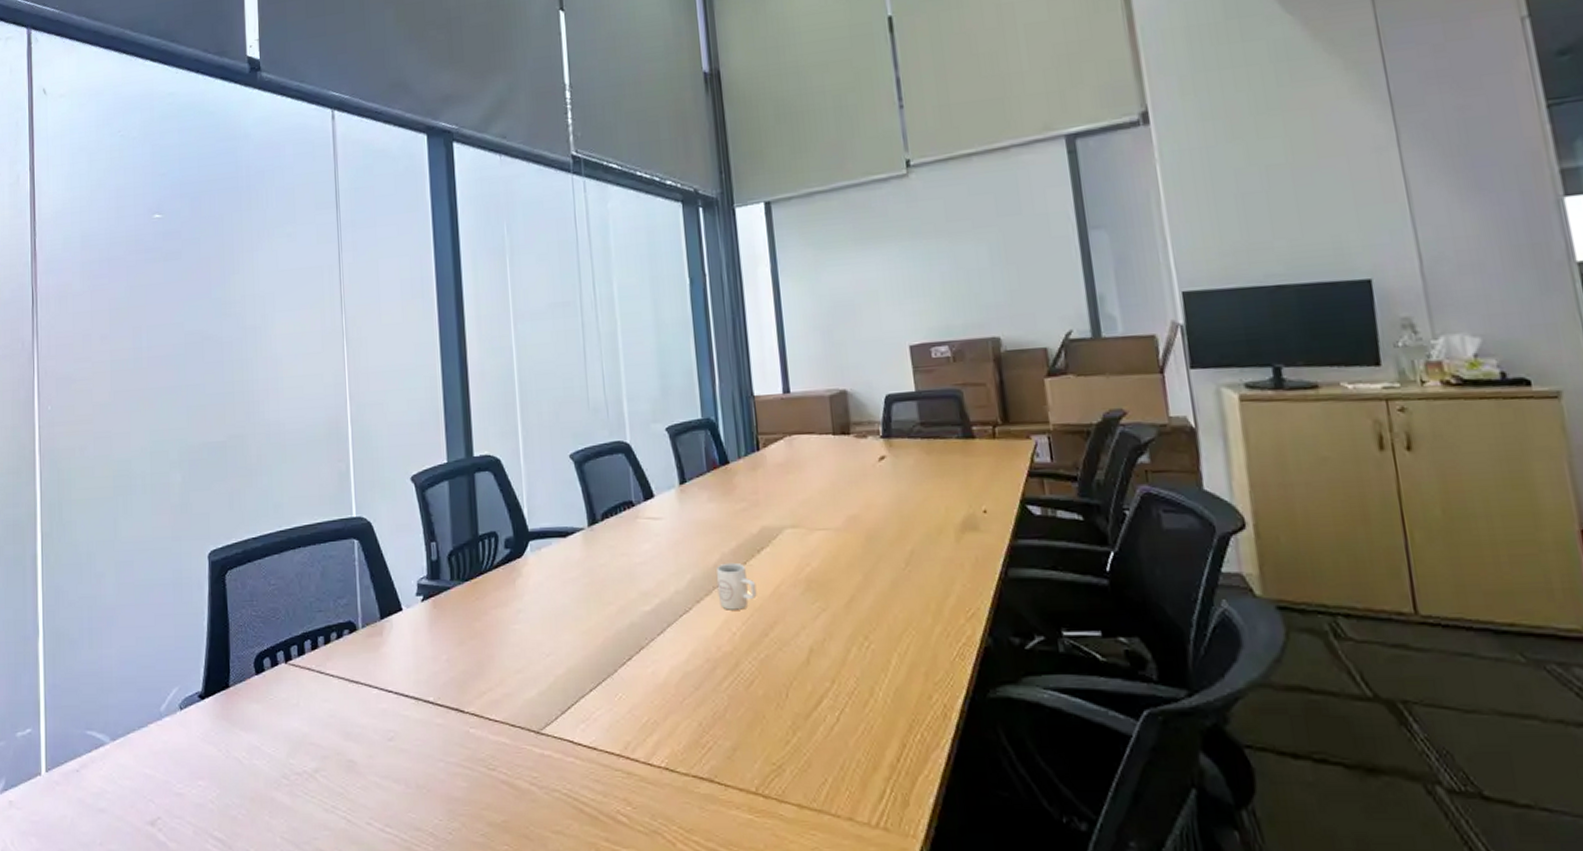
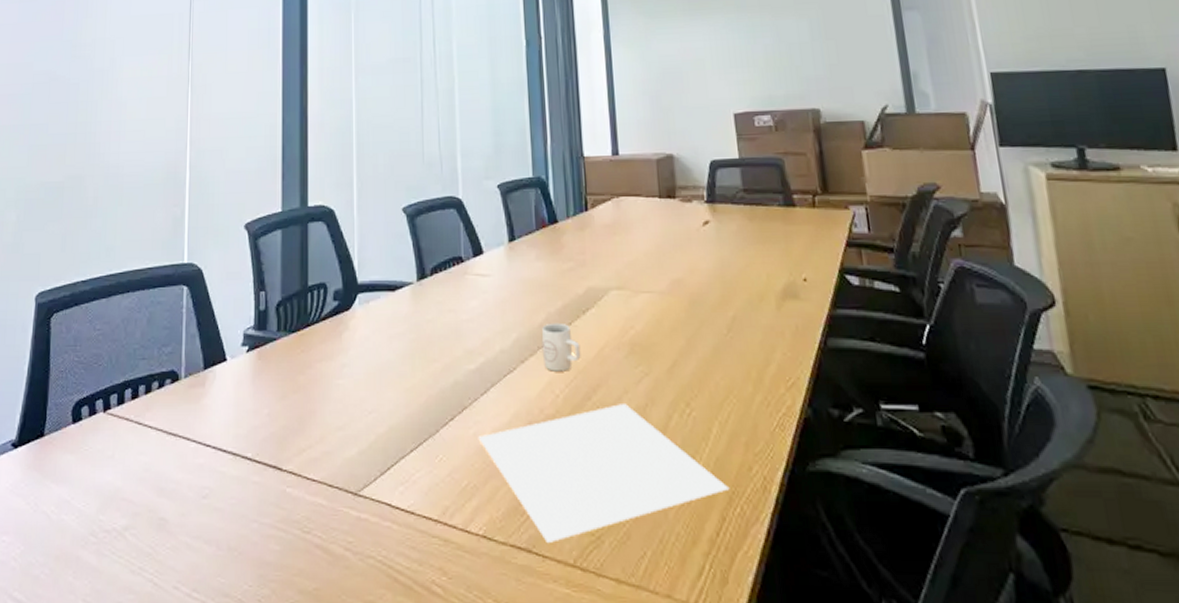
paper sheet: none [656,639,910,774] -> present [478,404,730,544]

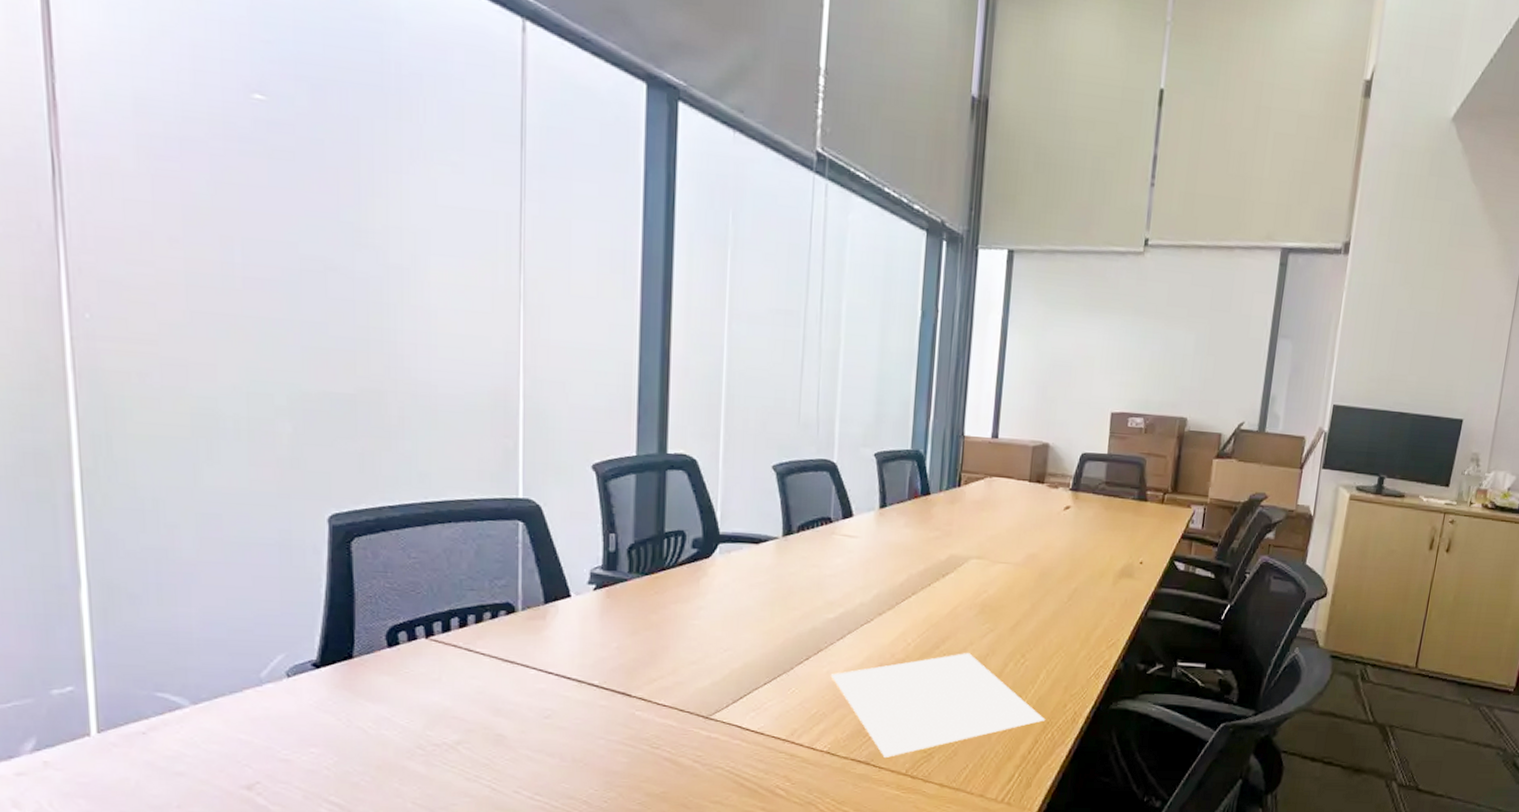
mug: present [541,322,581,372] -> none [899,583,936,625]

